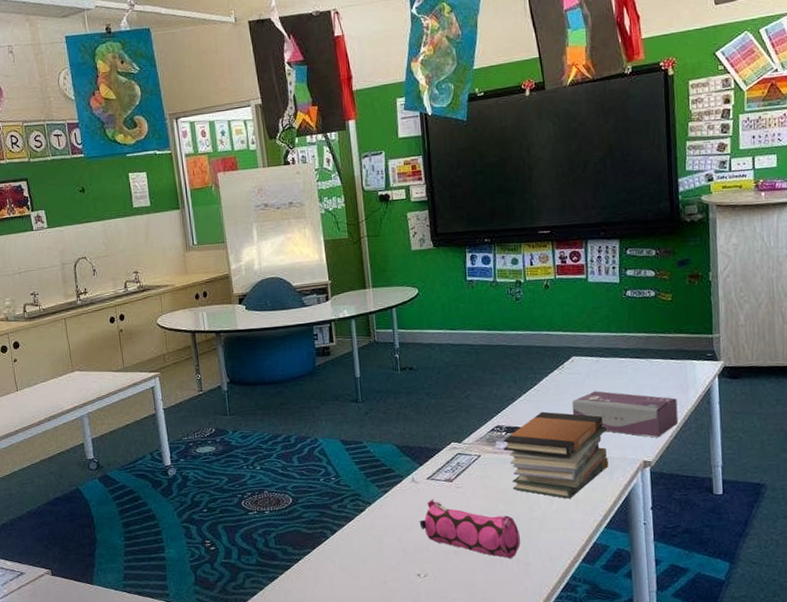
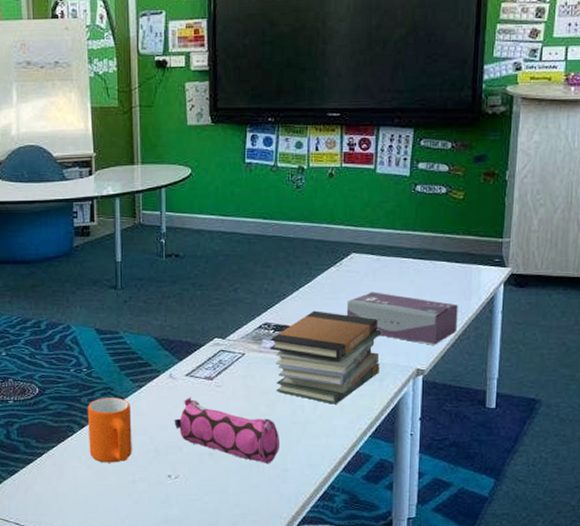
mug: none [337,503,382,566] -> present [87,398,132,463]

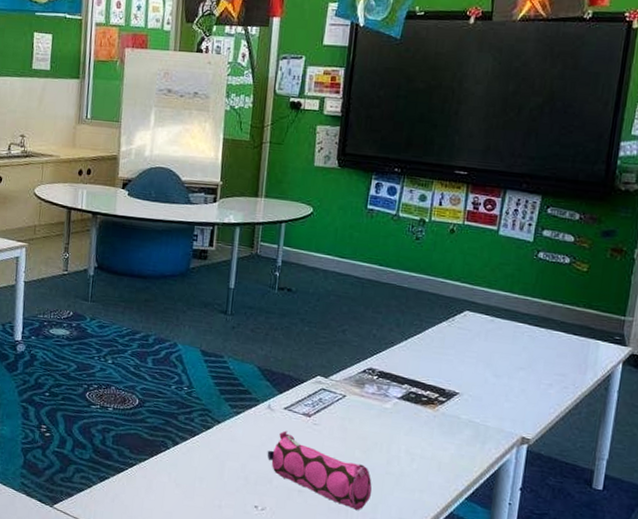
mug: present [87,398,132,463] -> none [179,418,226,485]
book stack: present [270,310,382,404] -> none [371,362,489,461]
tissue box: present [346,292,458,345] -> none [454,352,572,415]

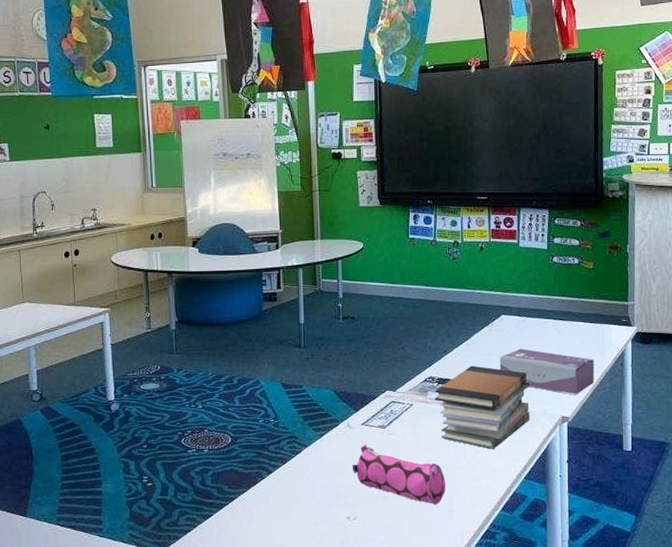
book stack: none [371,362,489,461] -> present [434,365,530,449]
tissue box: none [454,352,572,415] -> present [499,348,595,395]

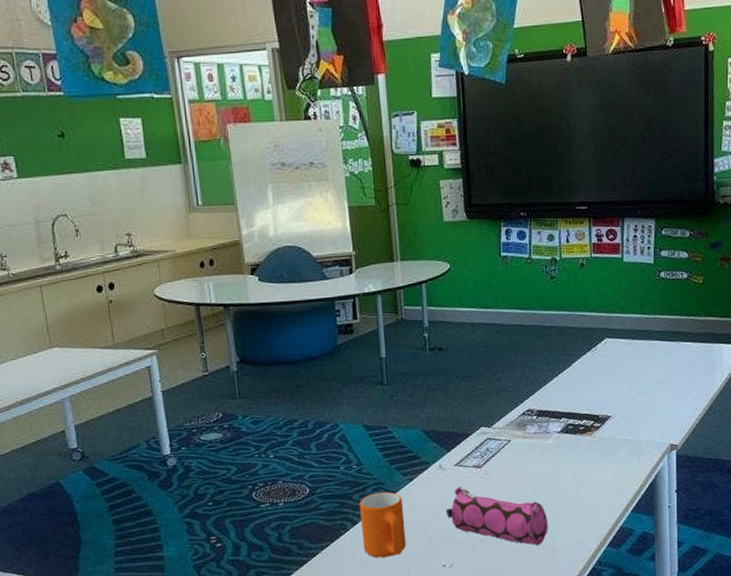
mug: none [274,446,315,506] -> present [359,492,406,558]
book stack: present [434,365,530,449] -> none [533,395,637,484]
tissue box: present [499,348,595,395] -> none [603,373,705,421]

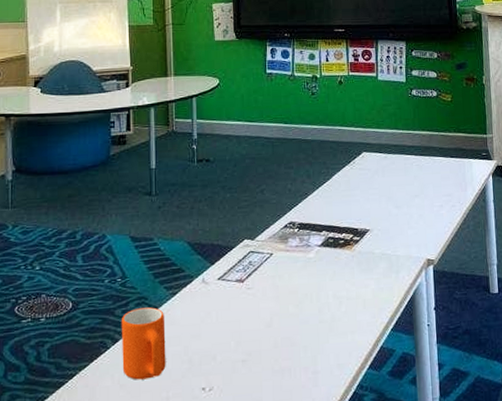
pencil case: present [445,486,548,545] -> none [207,301,309,367]

